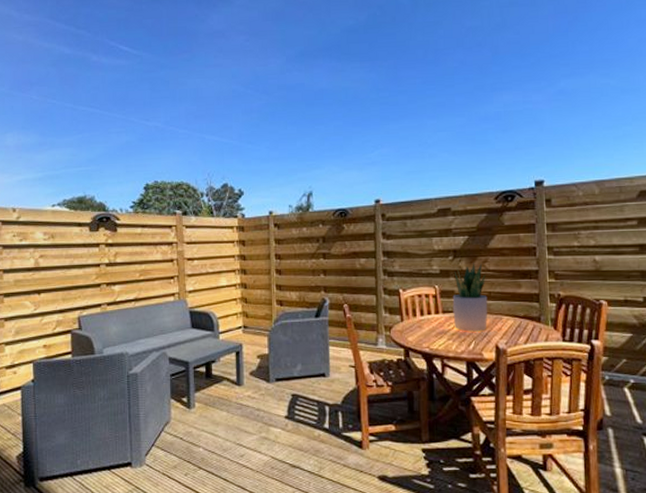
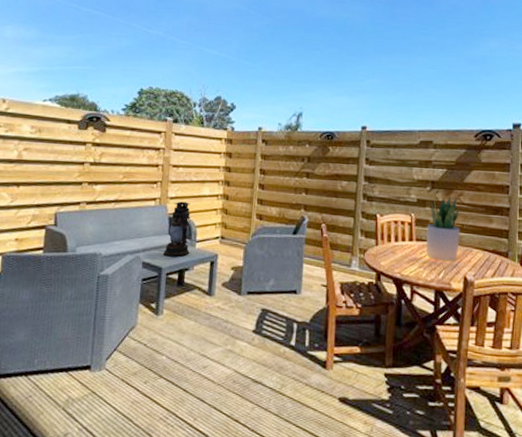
lantern: none [188,294,220,351] -> present [163,201,197,258]

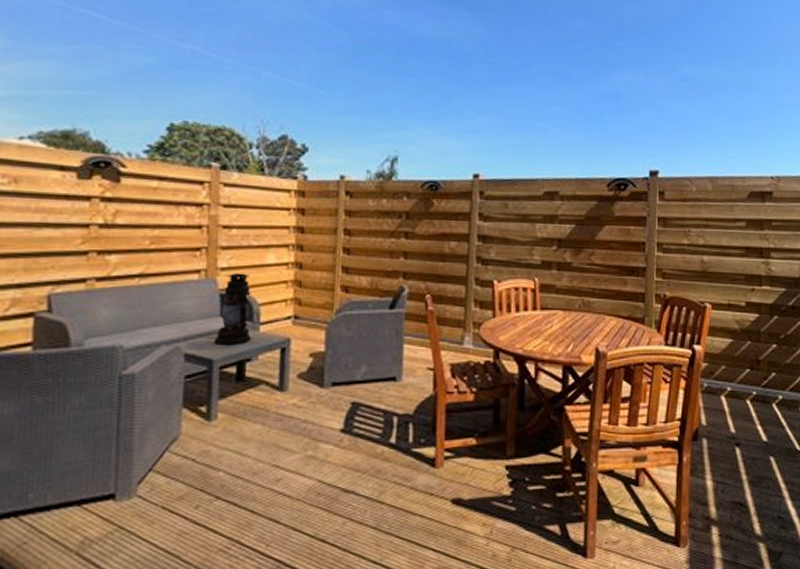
planter: present [426,195,461,262] -> none [552,255,592,332]

